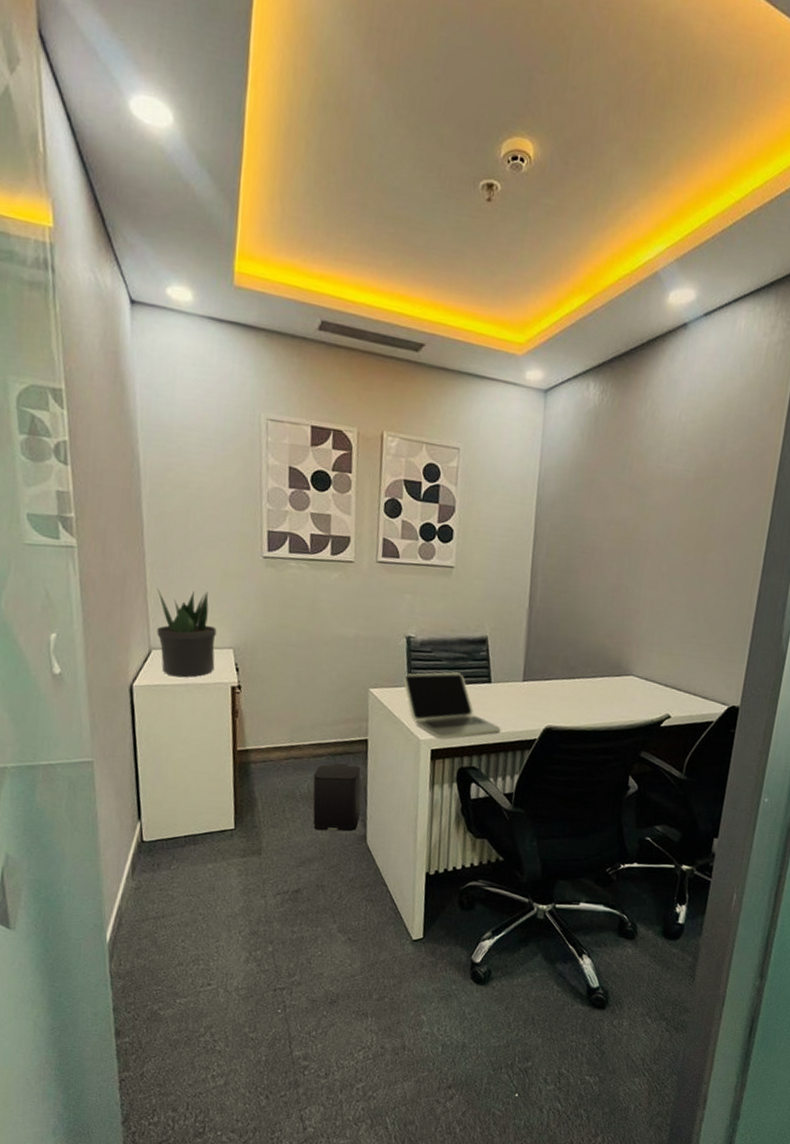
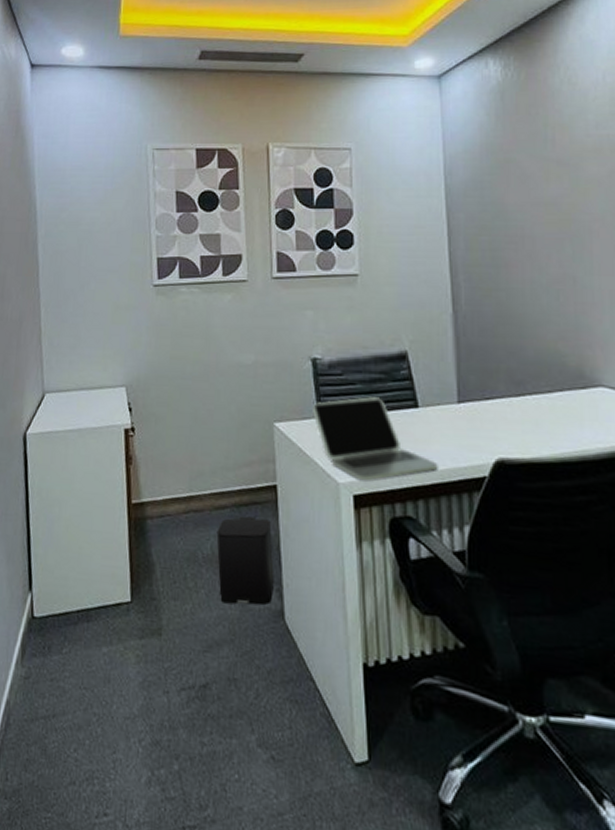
planter: present [157,588,216,678] -> none [50,327,108,422]

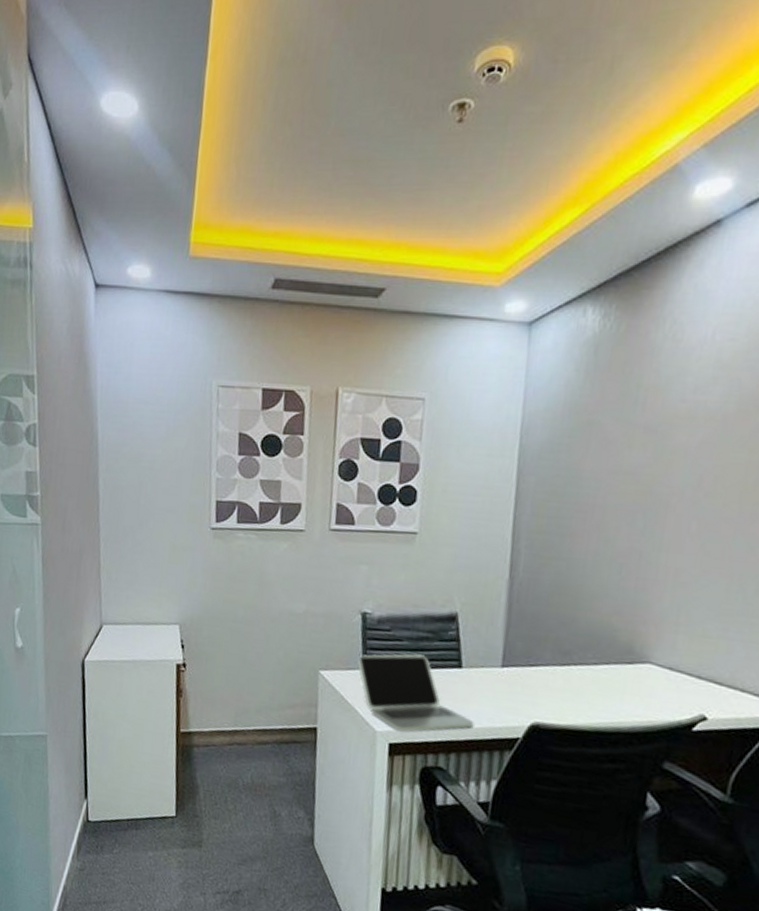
pedal bin: present [216,516,274,605] -> none [256,752,309,831]

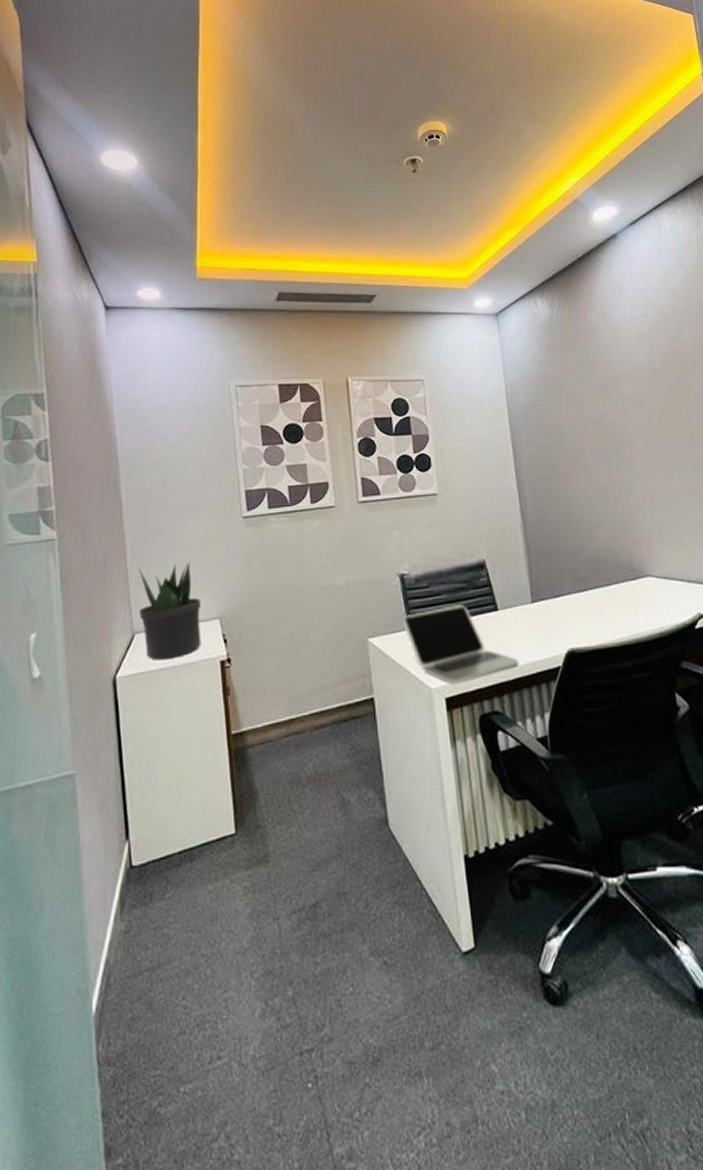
planter: none [108,563,164,654] -> present [138,562,201,660]

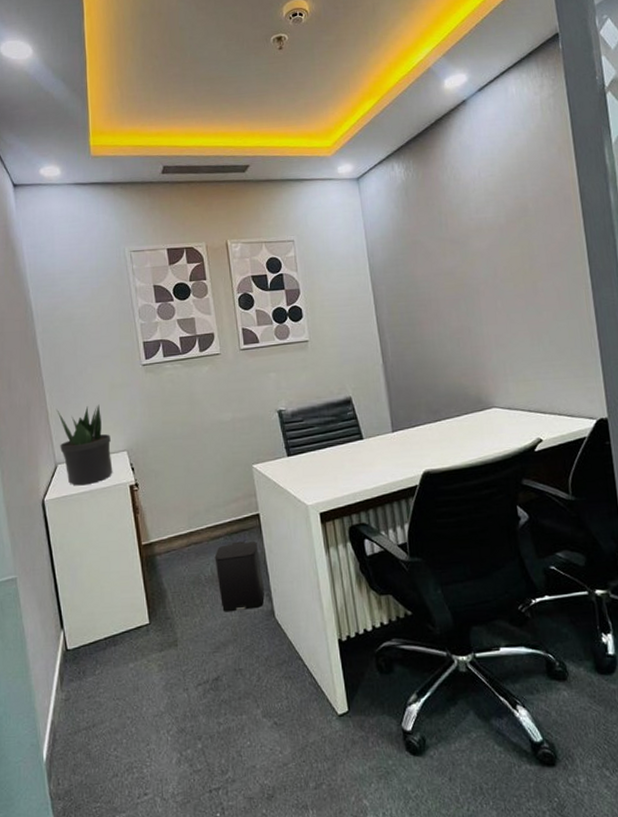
pedal bin: none [318,731,377,820] -> present [214,541,264,612]
laptop: present [403,605,519,684] -> none [282,435,382,501]

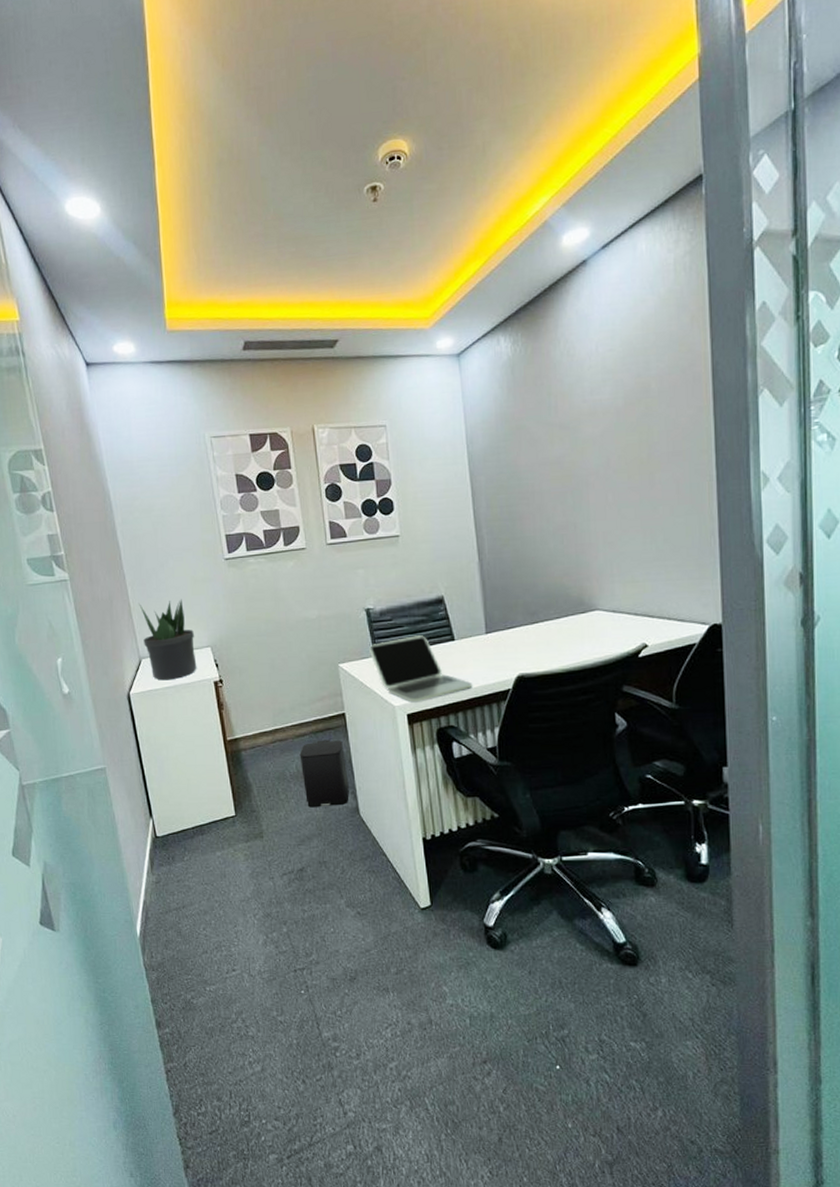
laptop: none [282,435,382,501] -> present [369,635,473,703]

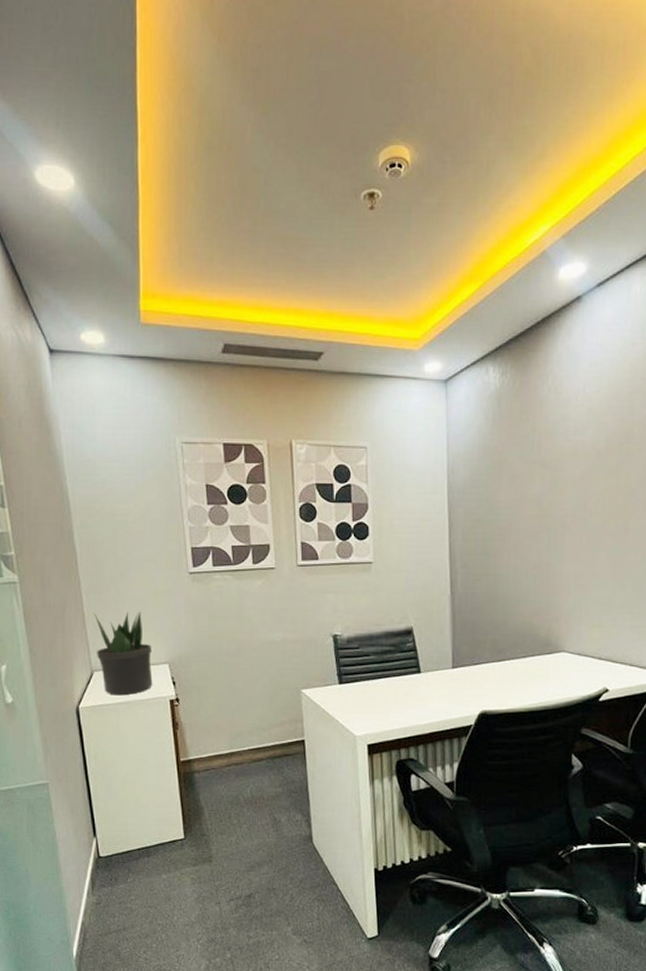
pedal bin: present [299,740,349,808] -> none [255,766,304,834]
laptop: present [369,635,473,703] -> none [334,666,435,733]

